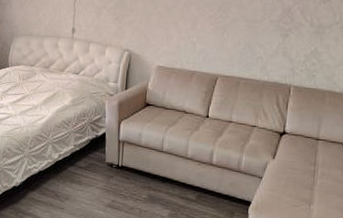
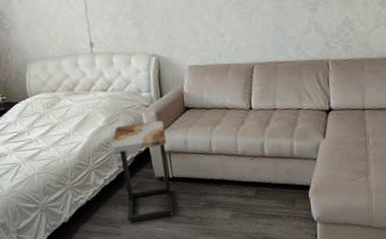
side table: none [72,109,124,202] -> present [111,121,174,222]

